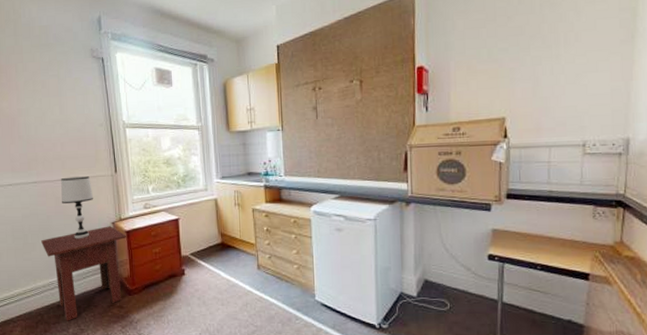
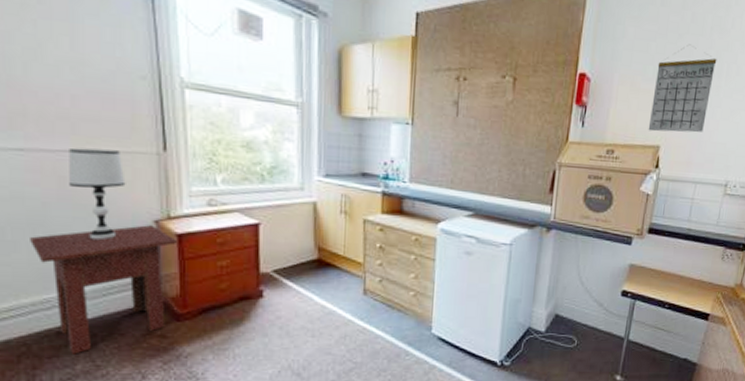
calendar: none [490,23,552,106] -> present [648,44,717,133]

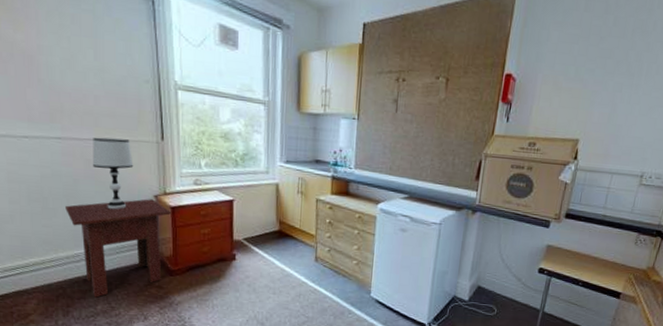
calendar: present [648,44,717,133] -> none [568,46,637,128]

